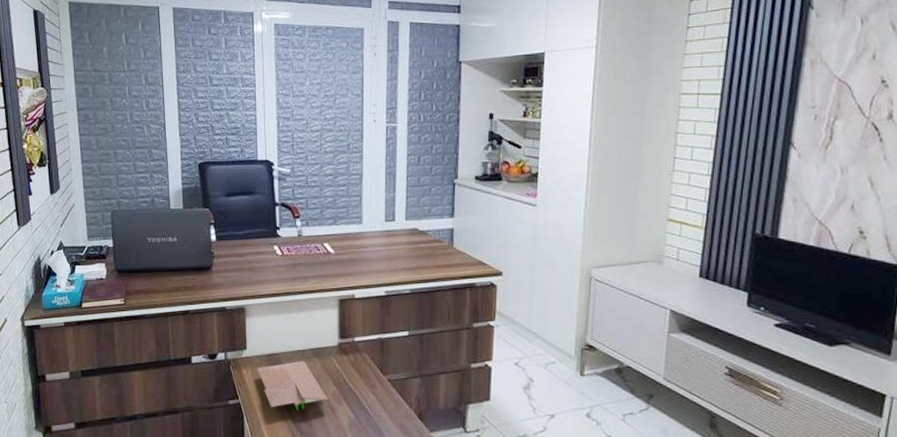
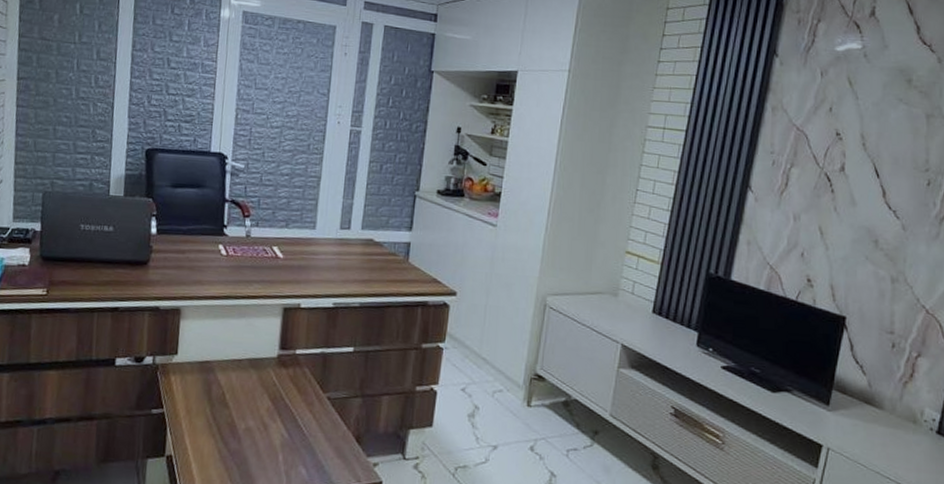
document tray: present [257,360,328,410] -> none [187,370,262,425]

